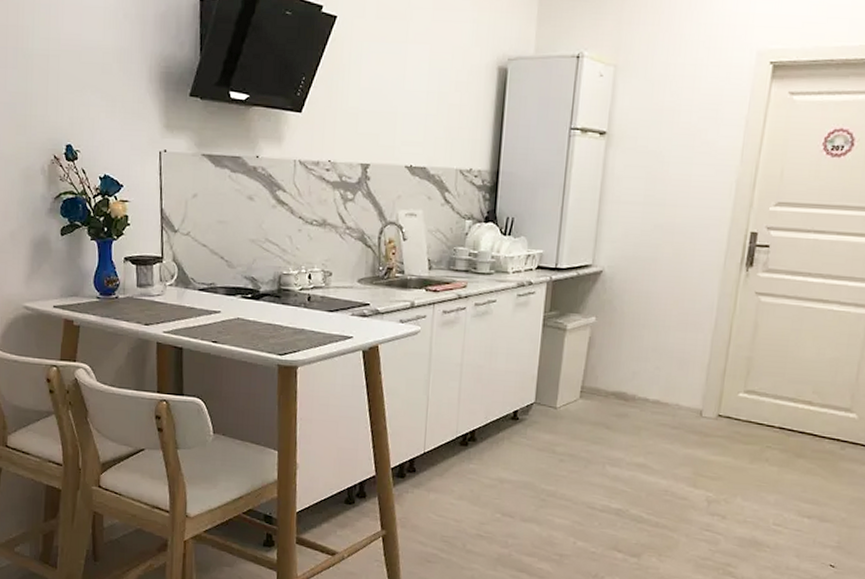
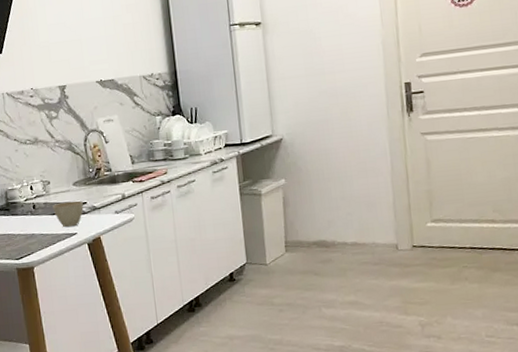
cup: none [330,299,365,329] -> present [53,200,84,228]

